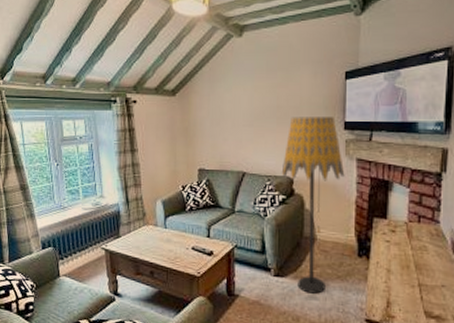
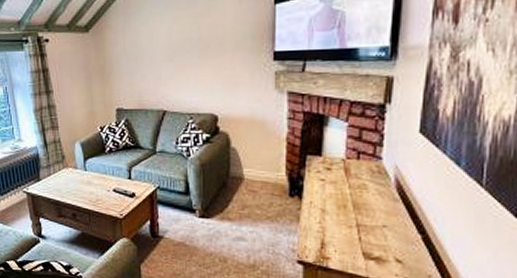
floor lamp: present [281,116,345,294] -> none [204,45,275,235]

